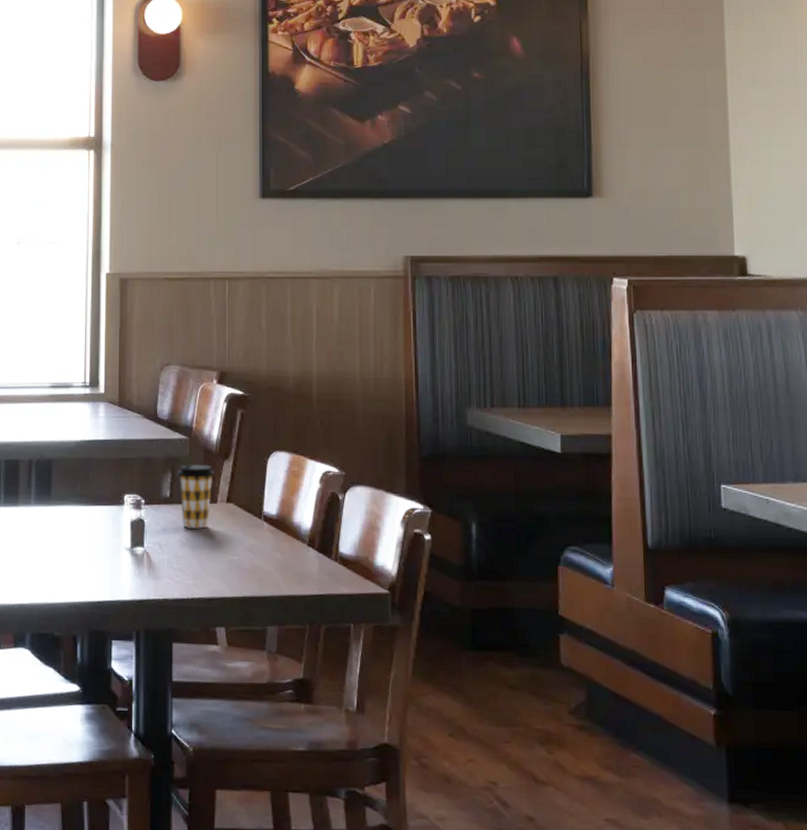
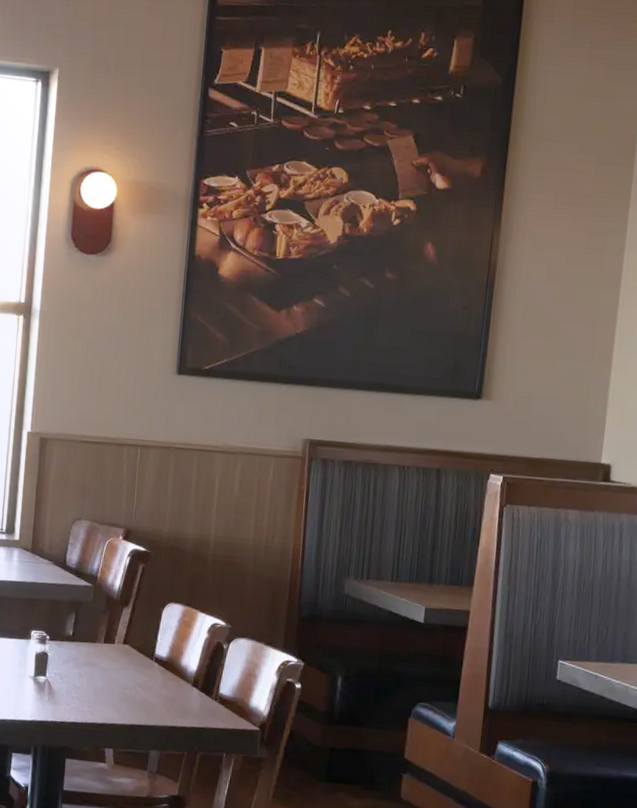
coffee cup: present [177,464,215,529] -> none [80,608,114,665]

